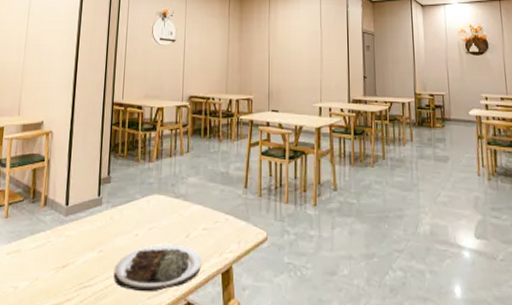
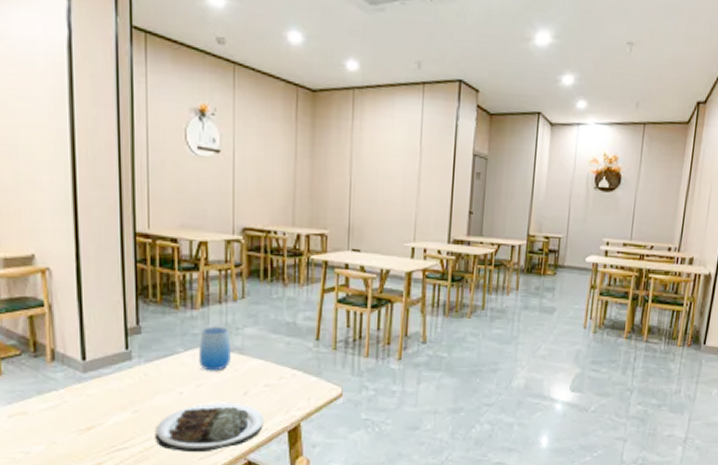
cup: none [151,177,178,216] -> present [198,327,232,372]

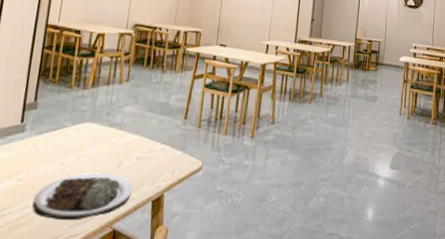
cup: present [198,327,232,372] -> none [82,105,113,144]

